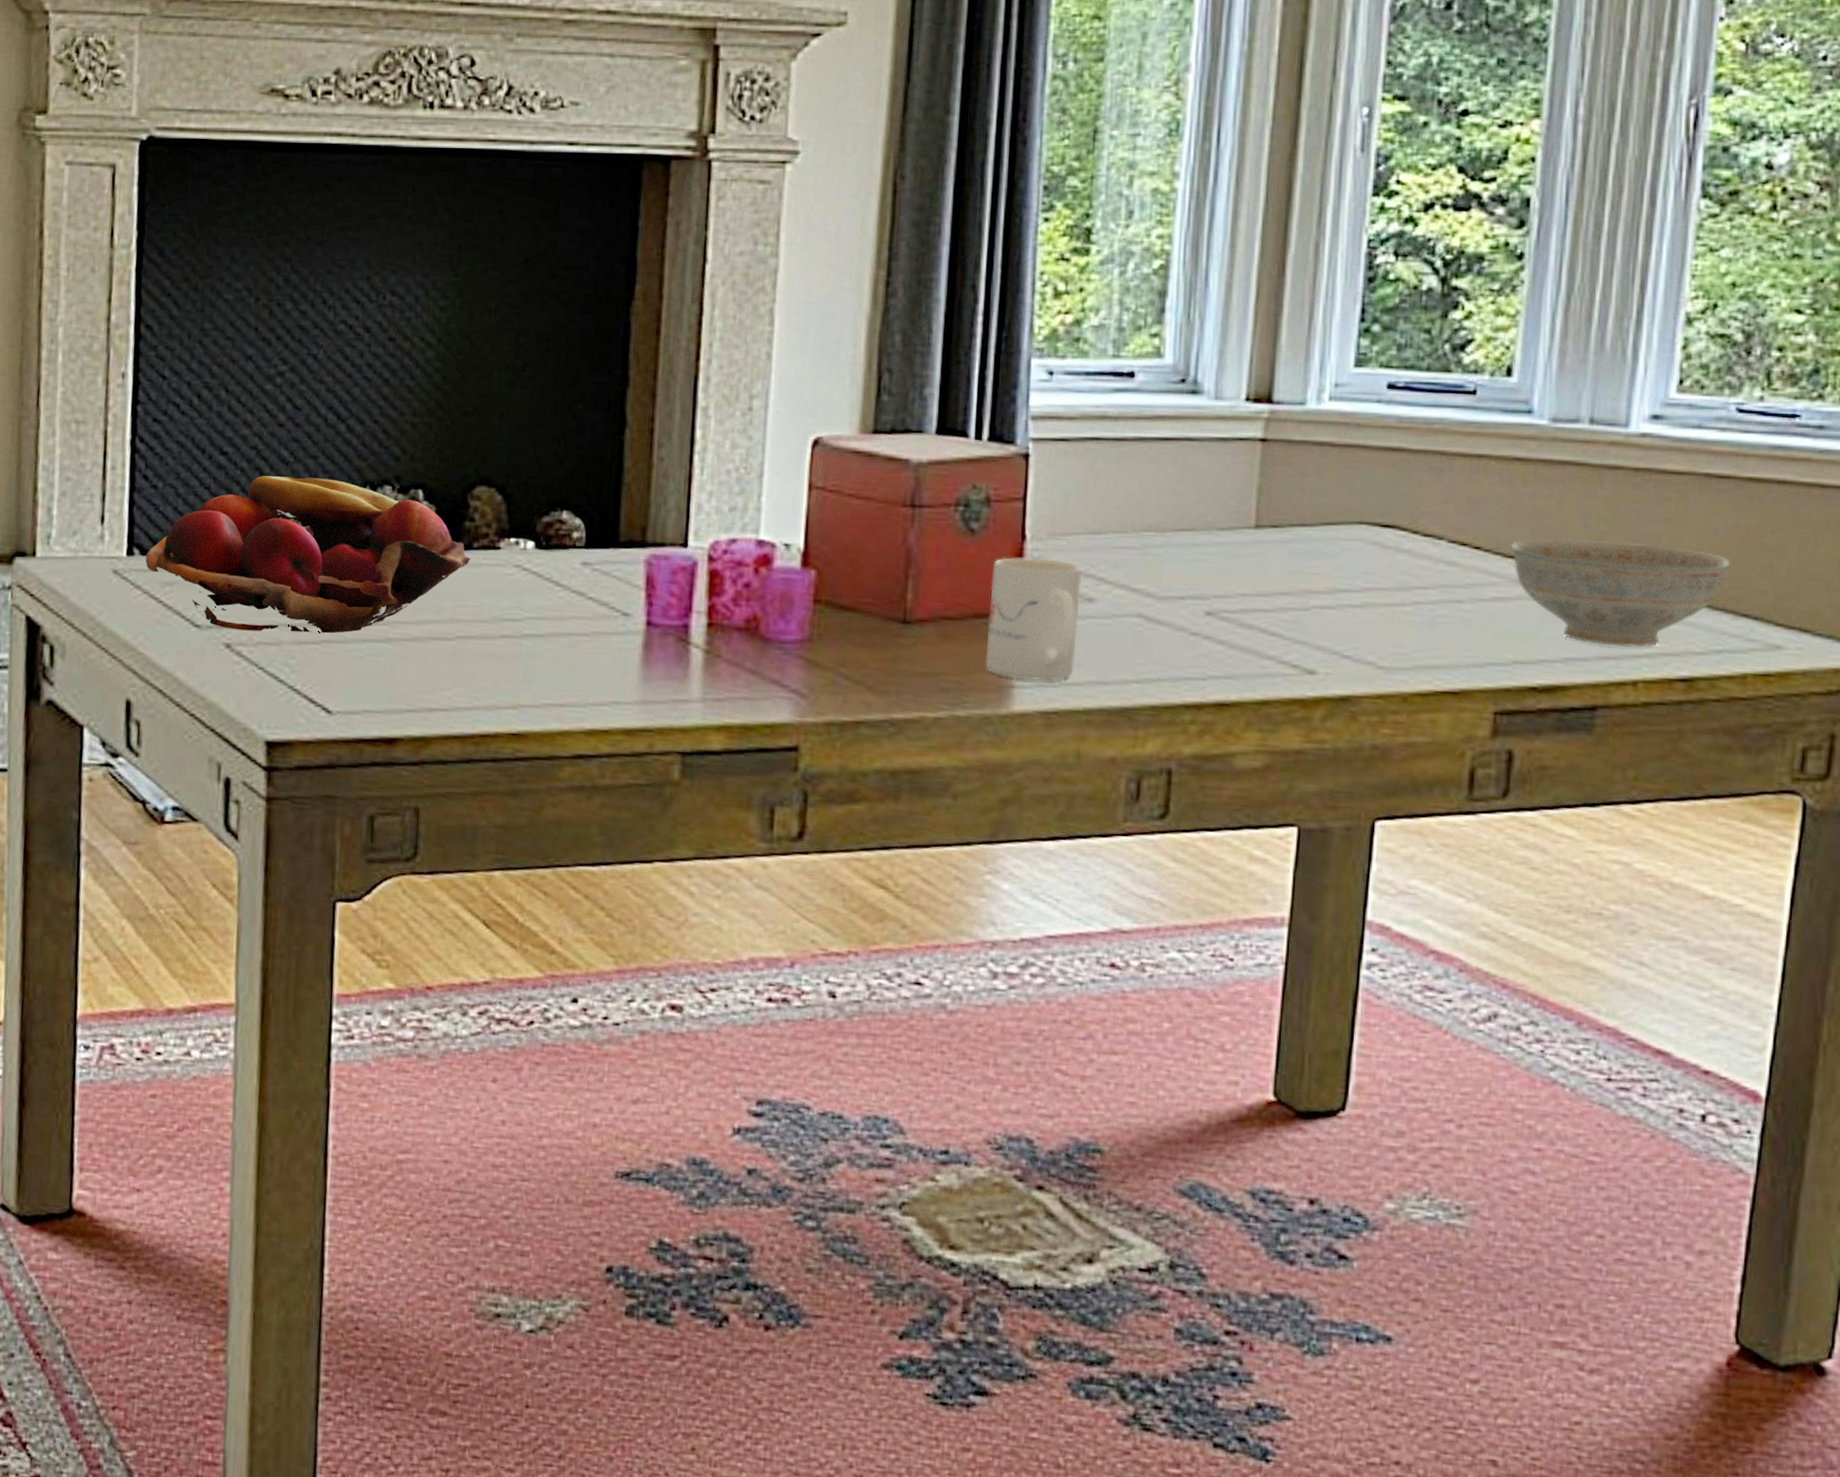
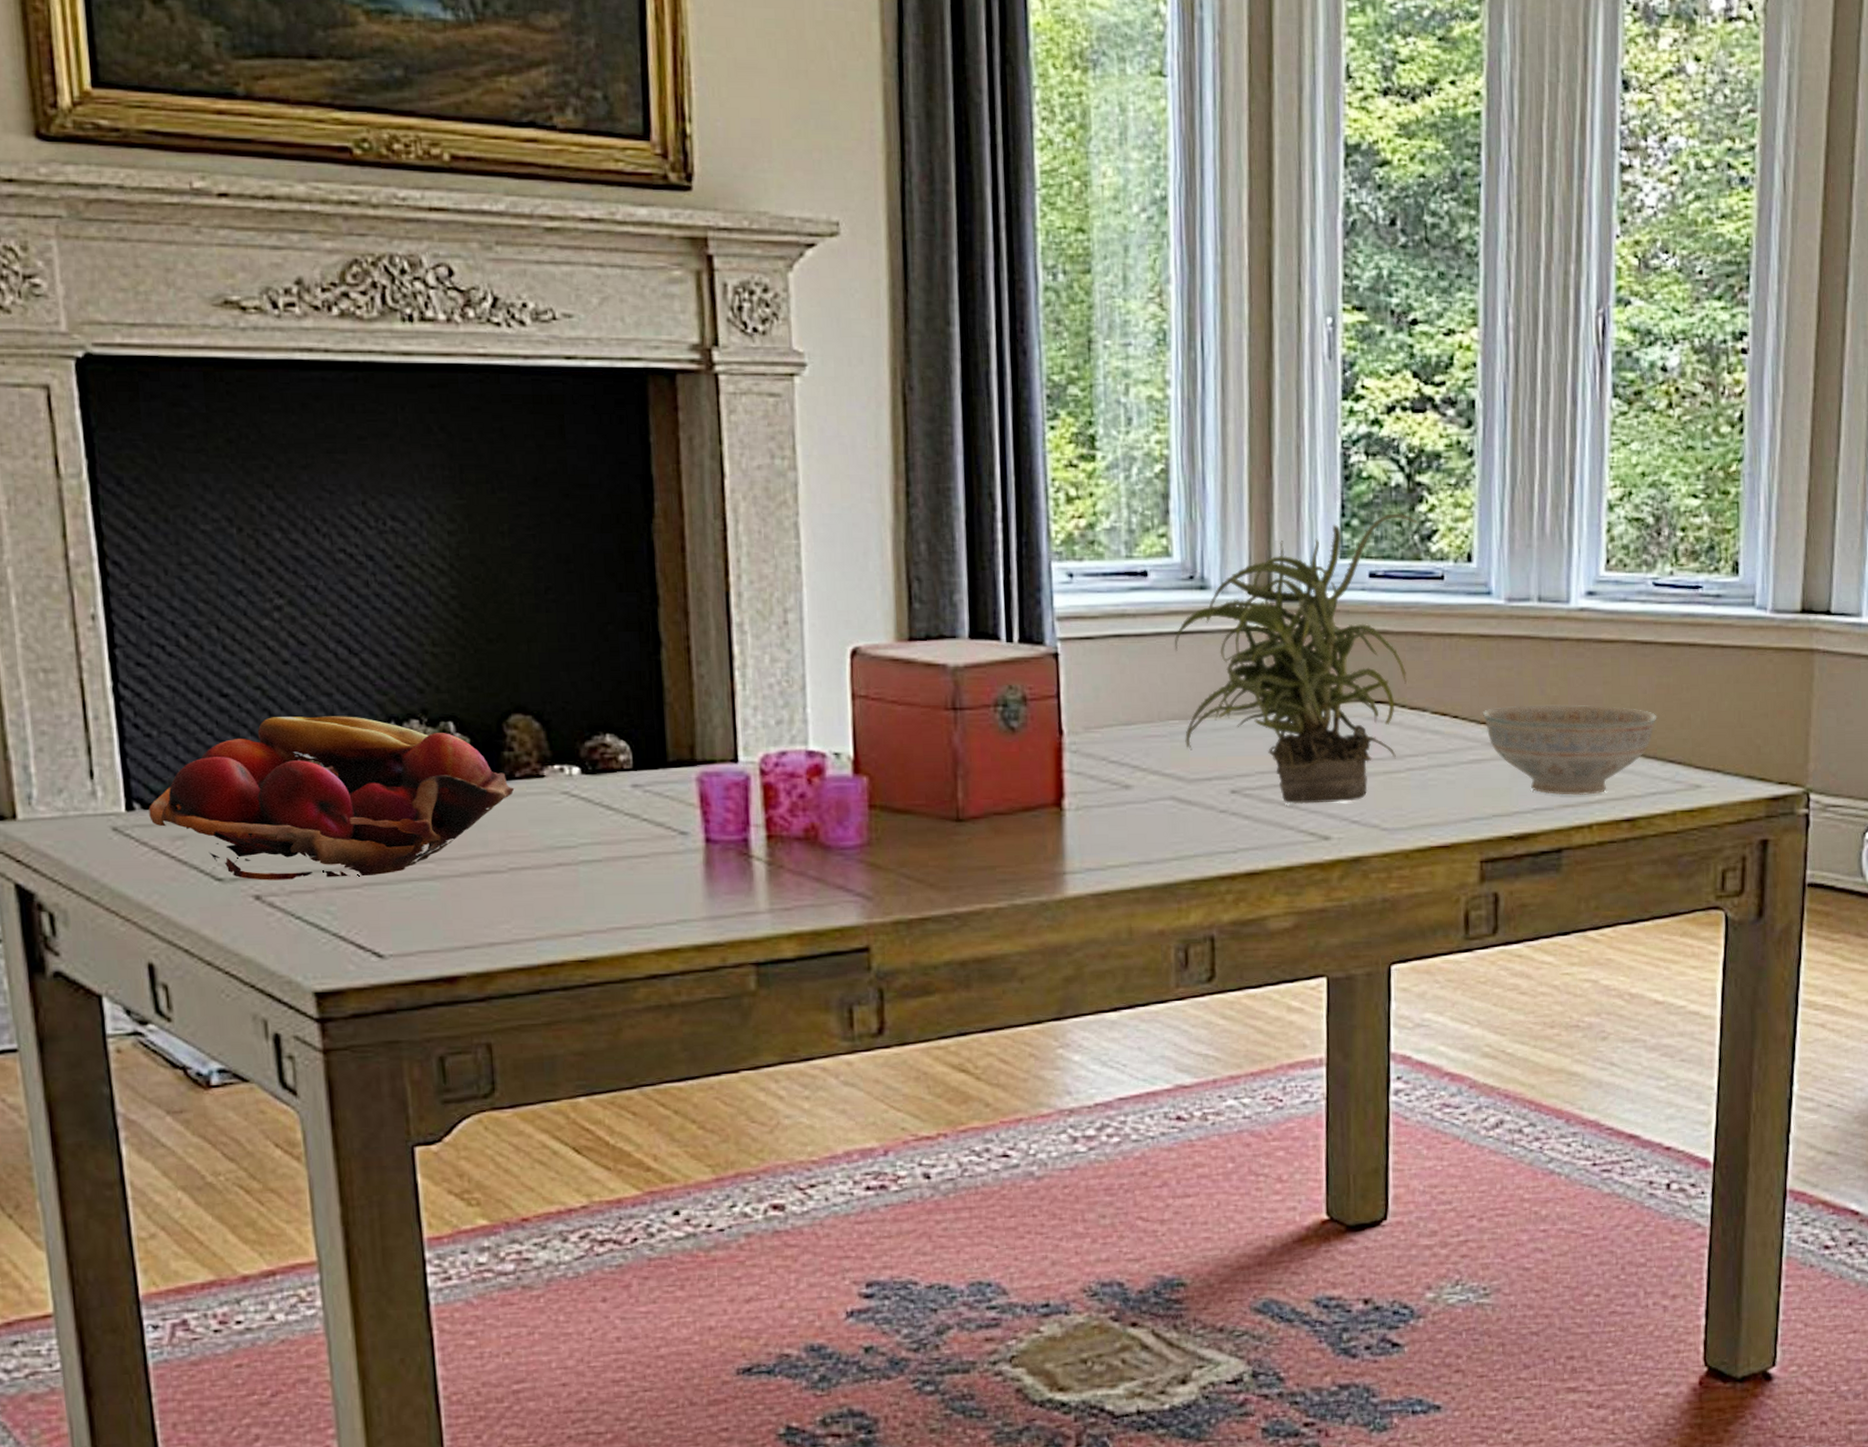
mug: present [985,557,1082,681] -> none [1035,751,1120,866]
potted plant: none [1156,320,1451,634] -> present [1174,513,1419,804]

